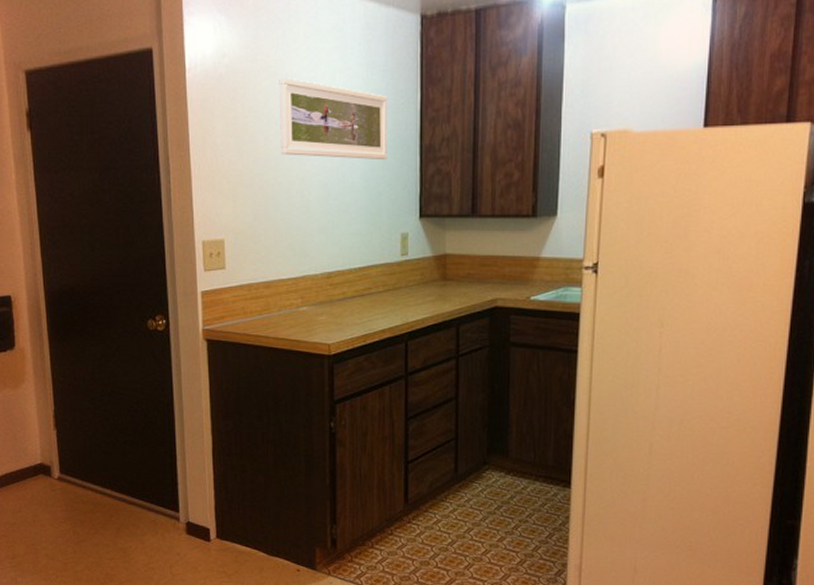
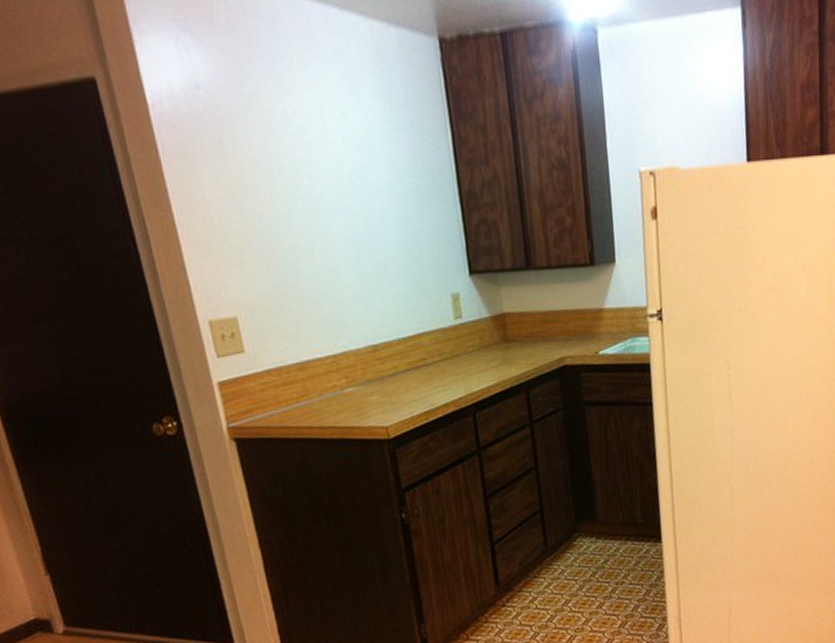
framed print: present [279,76,388,160] -> none [275,113,423,211]

